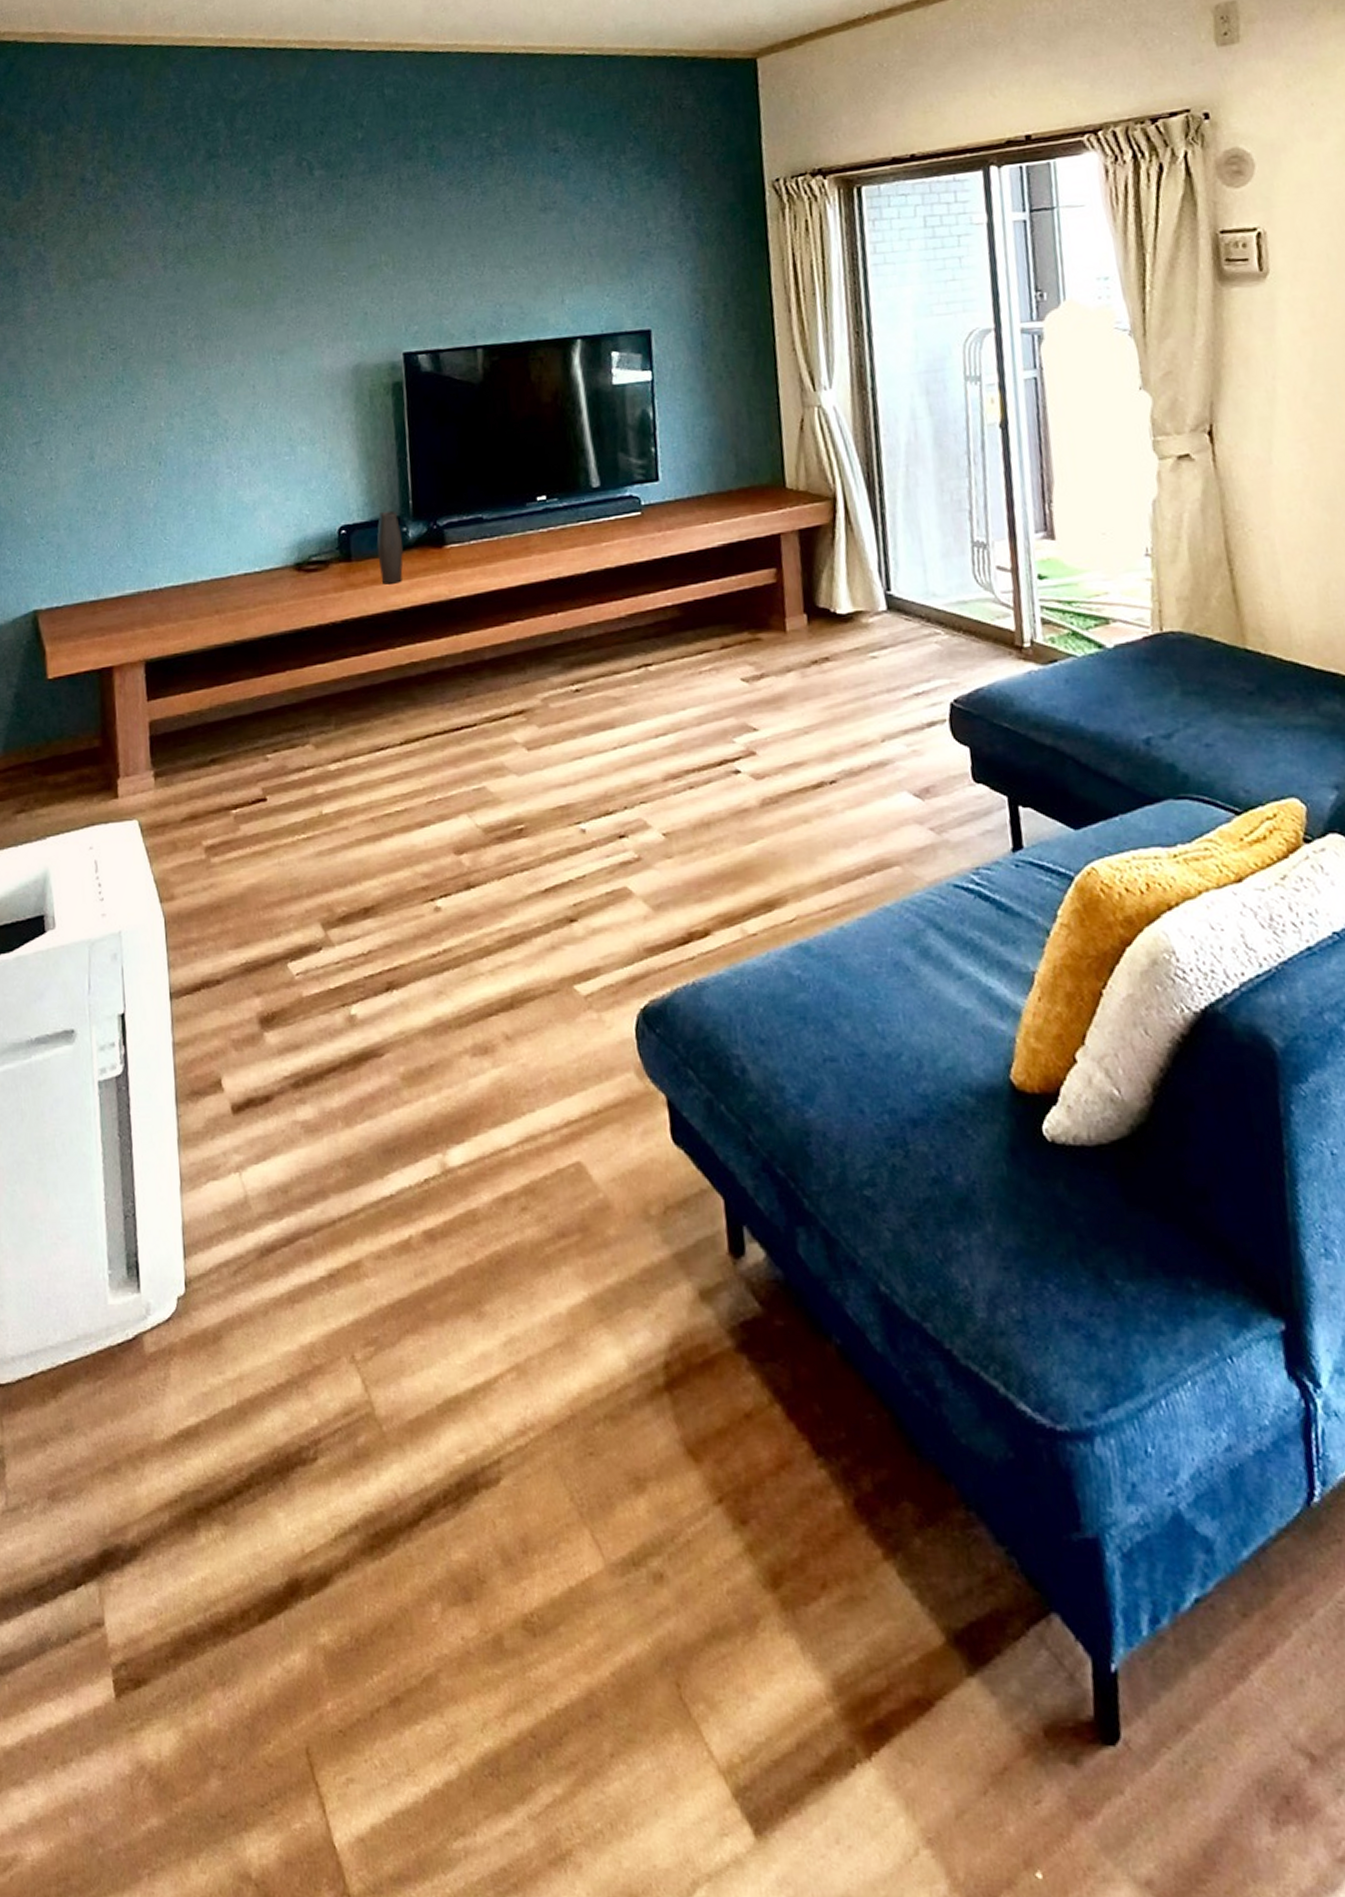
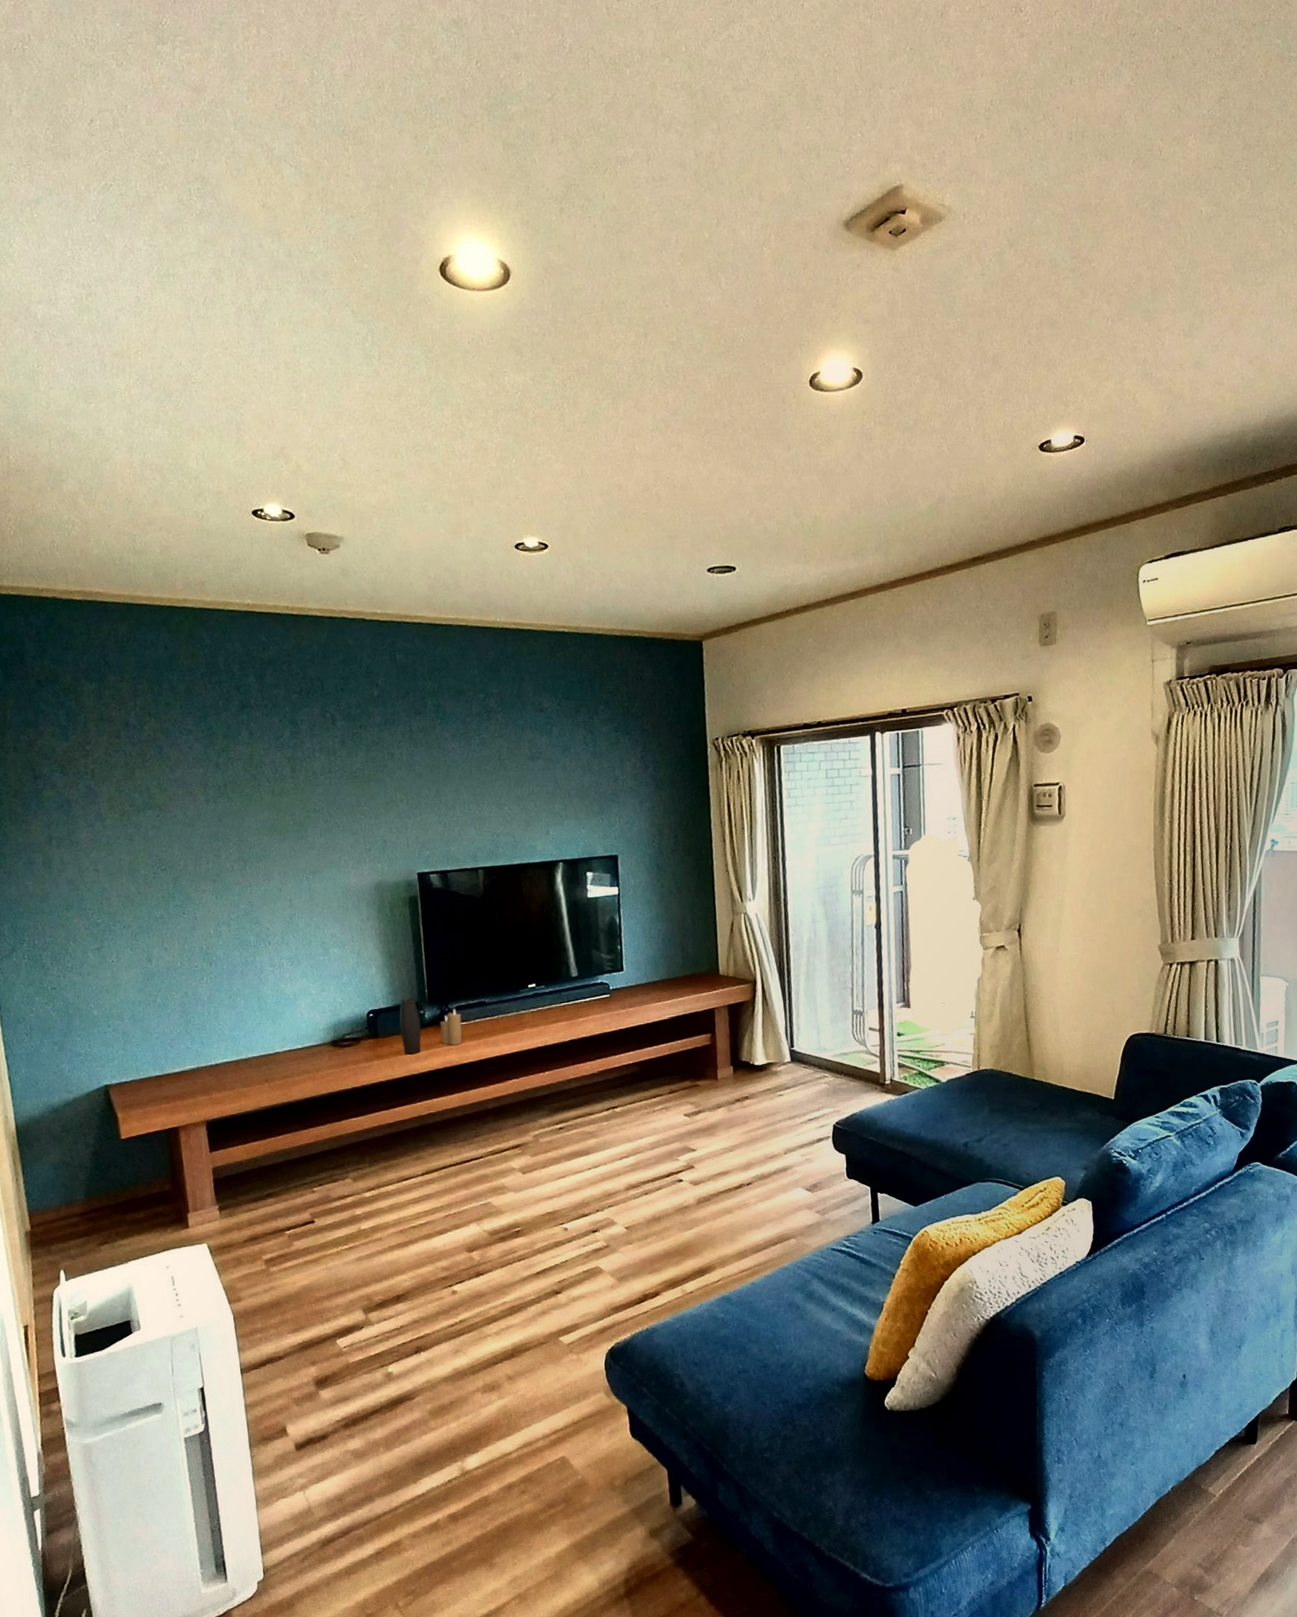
candle: none [426,526,454,574] -> present [439,1009,463,1046]

